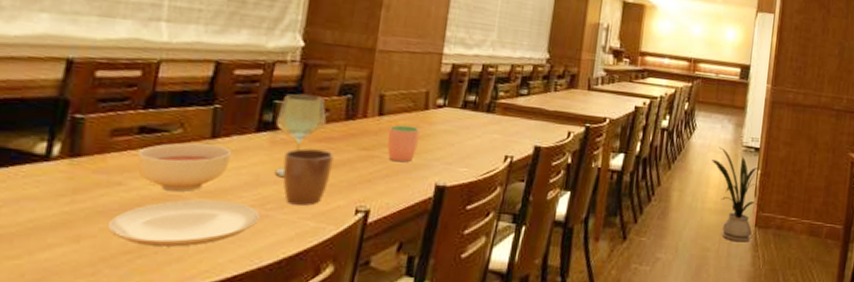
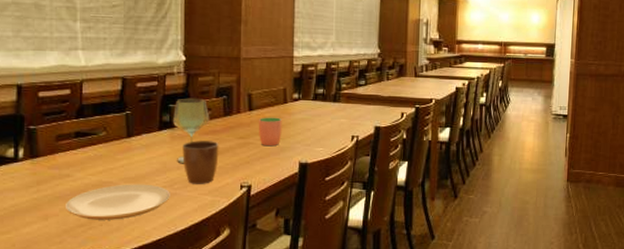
bowl: present [137,142,232,192] -> none [78,142,144,179]
house plant: present [711,146,760,243] -> none [525,116,570,195]

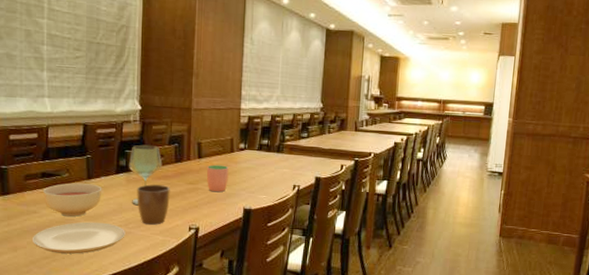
bowl: none [78,142,144,179] -> present [43,183,102,217]

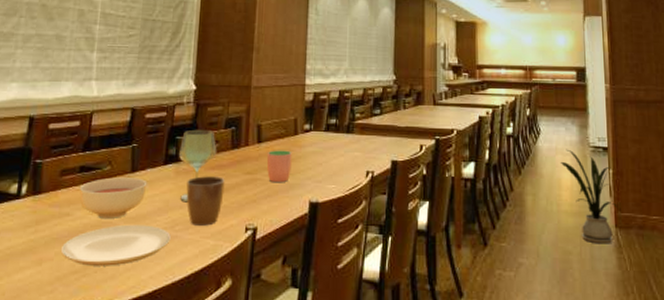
house plant: none [460,172,503,249] -> present [560,149,617,244]

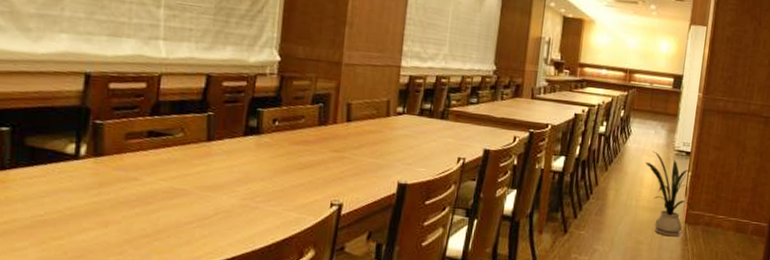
plate: present [60,224,171,266] -> none [128,193,251,232]
bowl: present [80,177,148,218] -> none [148,144,225,186]
wine glass: present [178,129,217,203] -> none [259,102,303,175]
cup: present [186,176,225,226] -> none [268,150,310,199]
cup: present [266,150,292,183] -> none [355,130,383,163]

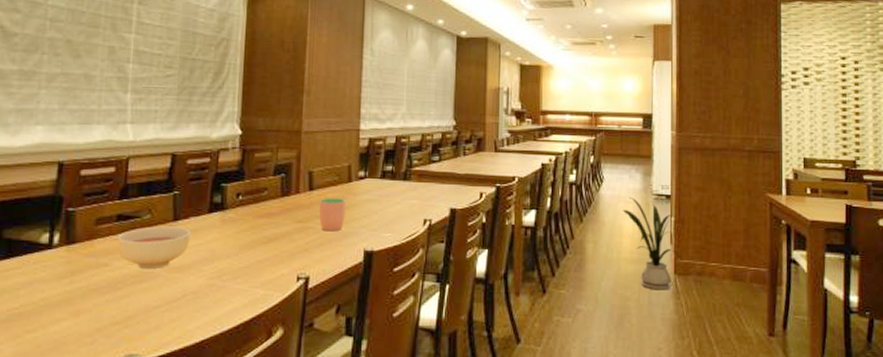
bowl: none [148,144,225,186] -> present [118,226,191,268]
cup: none [355,130,383,163] -> present [318,197,346,232]

